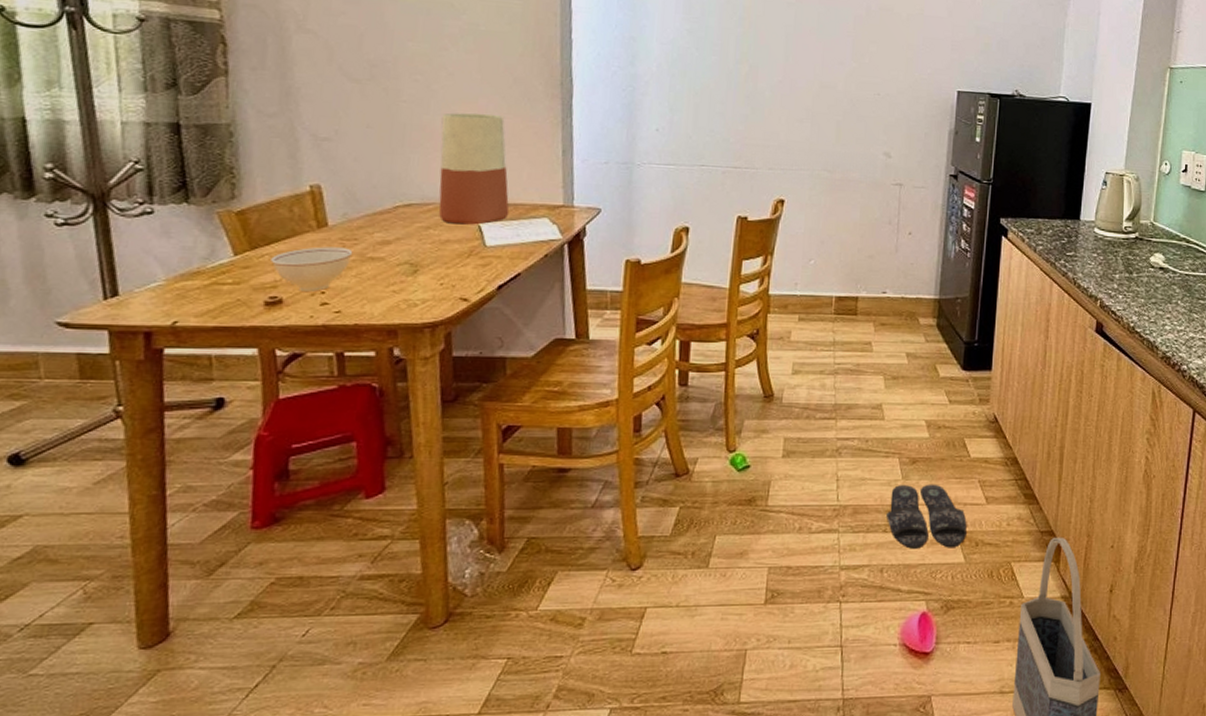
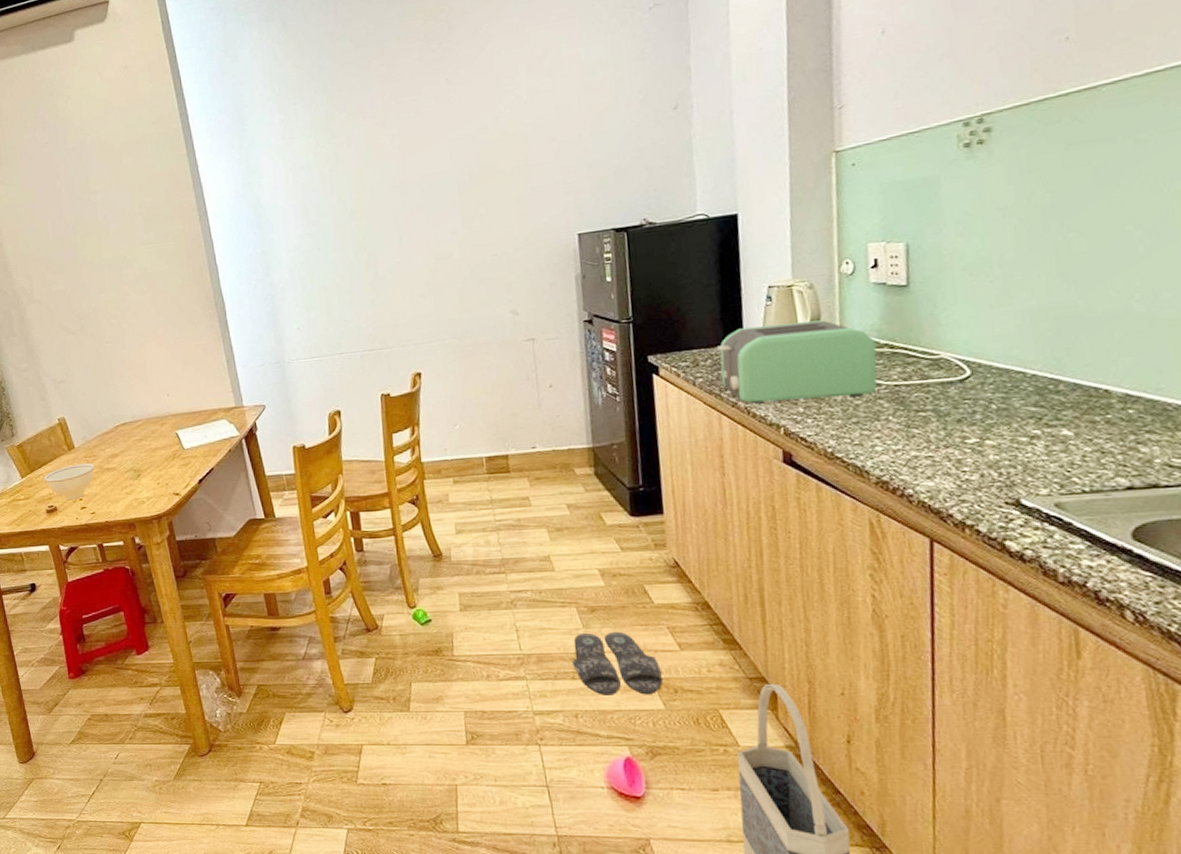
vase: present [439,112,510,225] -> none [134,339,196,435]
toaster: none [1057,206,1178,281] -> present [717,320,877,404]

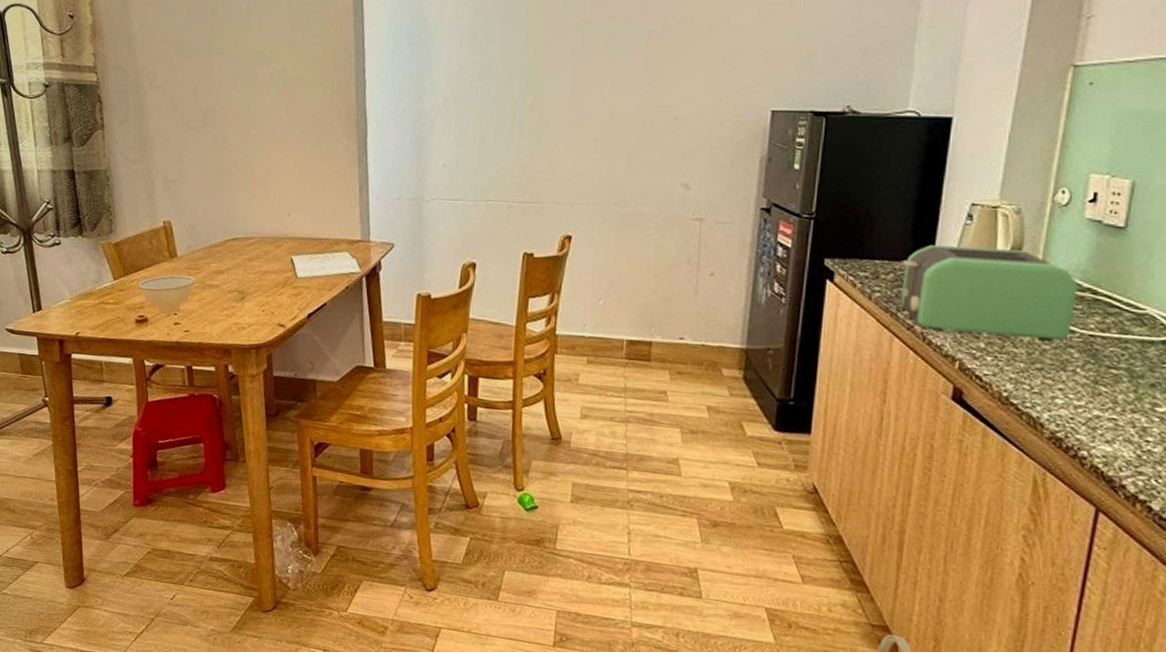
slippers: present [572,631,663,695] -> none [683,548,778,625]

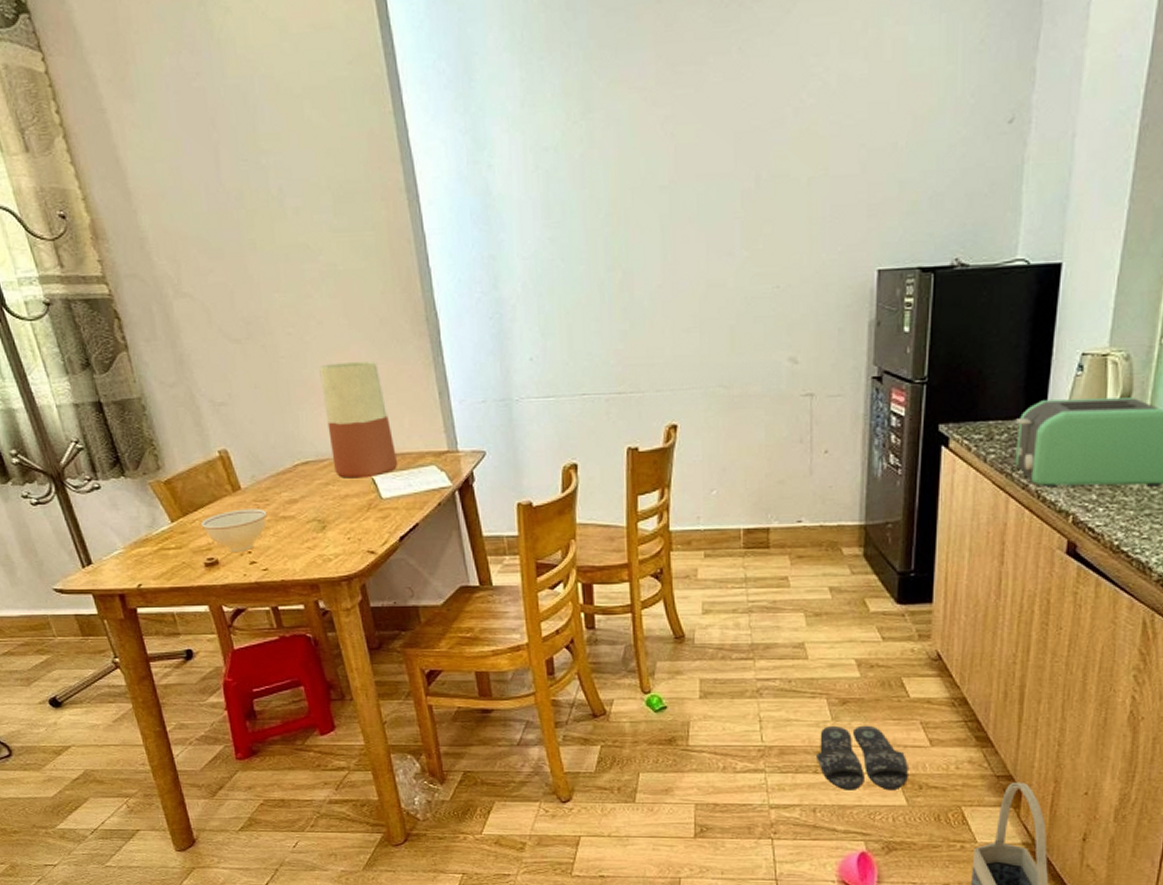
vase: none [259,154,316,257] -> present [319,360,398,479]
slippers: none [683,548,778,625] -> present [817,725,908,790]

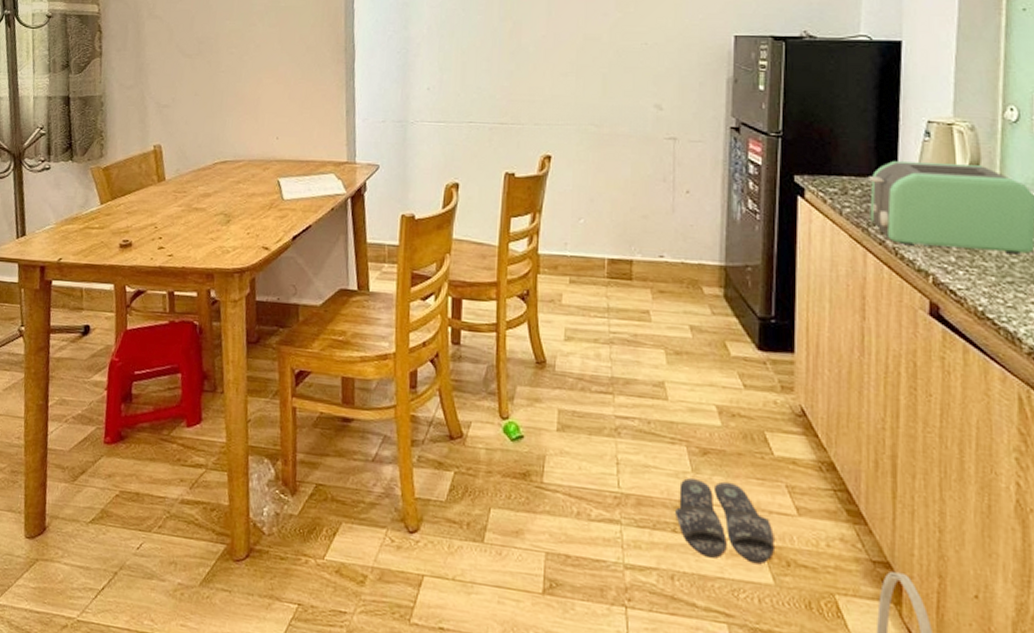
bowl: present [201,508,268,553] -> none [125,198,183,238]
vase: present [319,360,398,479] -> none [247,79,303,180]

